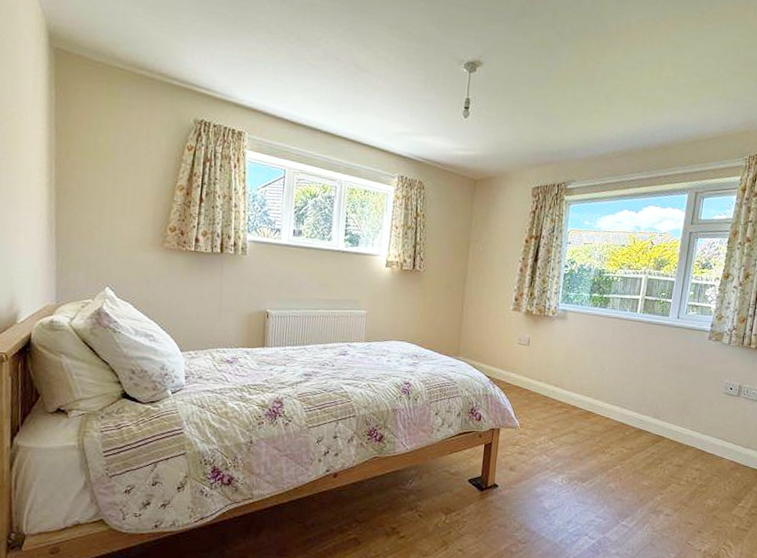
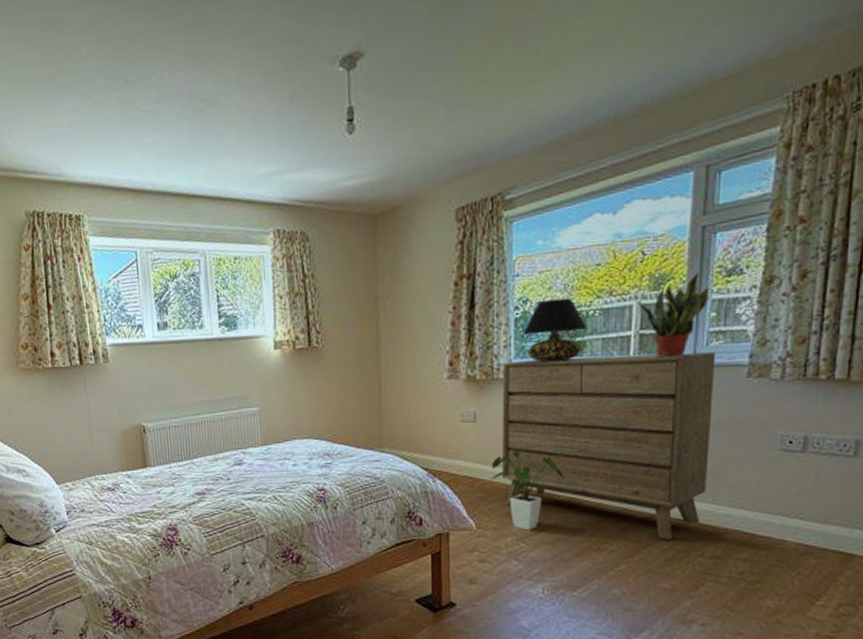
house plant: none [534,369,586,433] -> present [490,448,565,531]
dresser: none [542,304,691,450] -> present [502,352,716,540]
table lamp: none [568,264,612,310] -> present [522,298,588,363]
potted plant: none [644,263,691,319] -> present [636,273,710,358]

